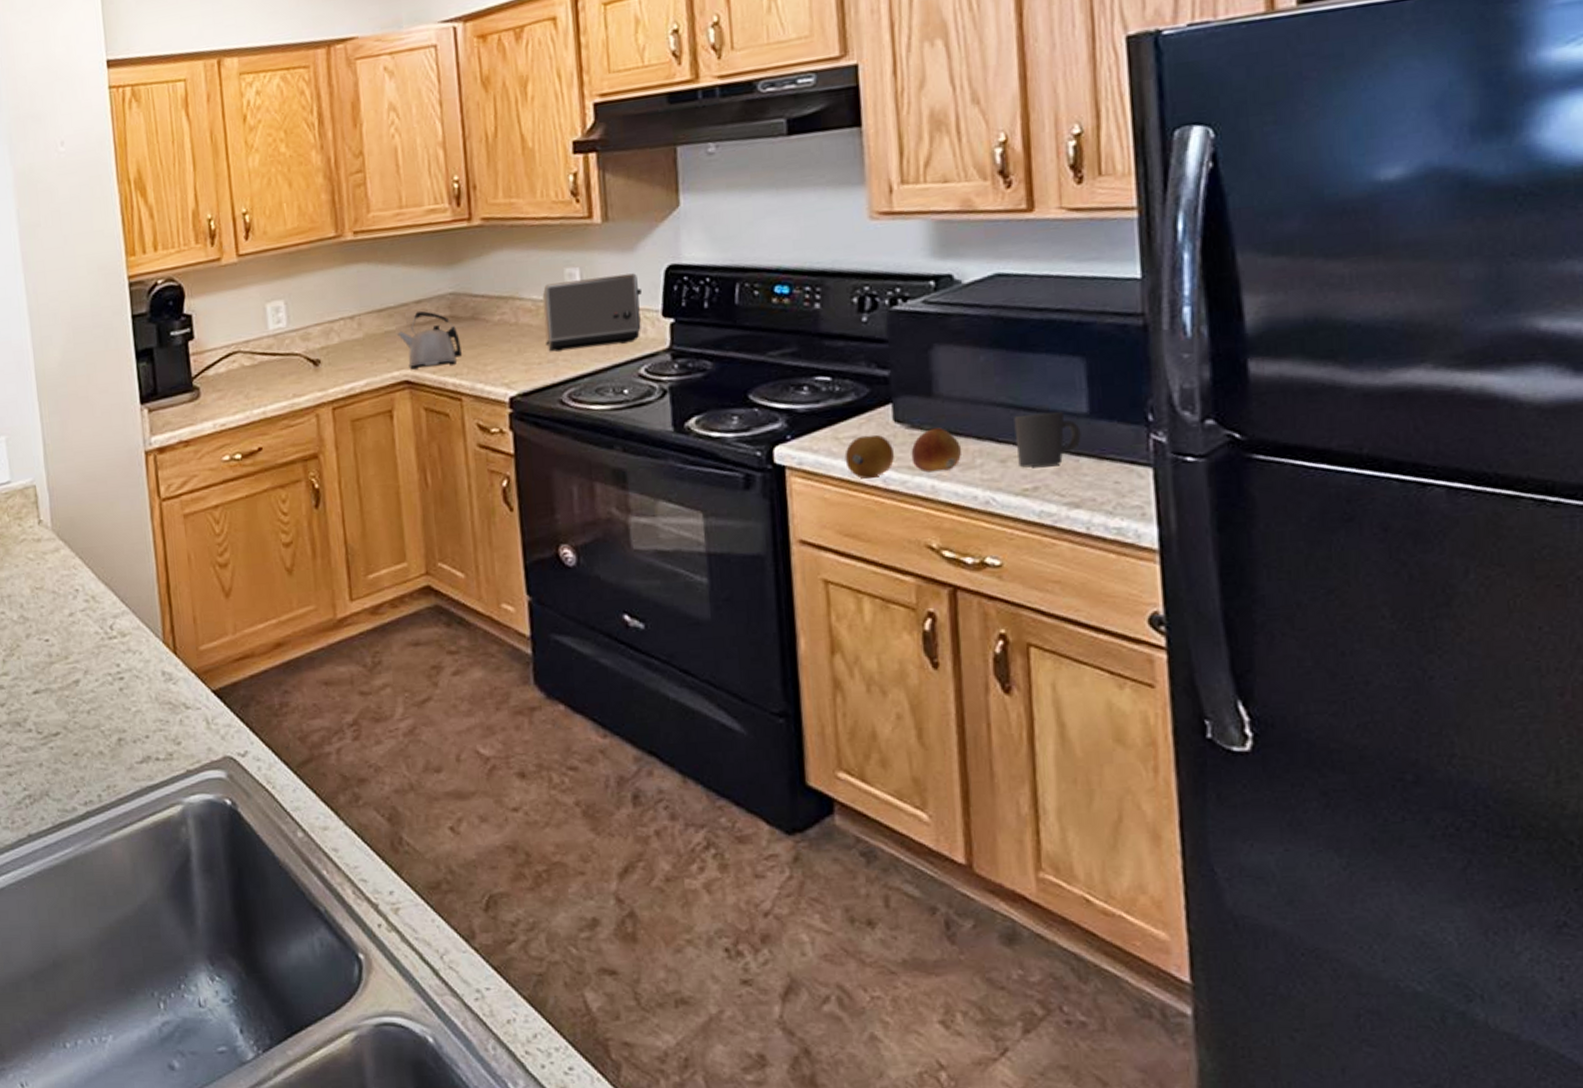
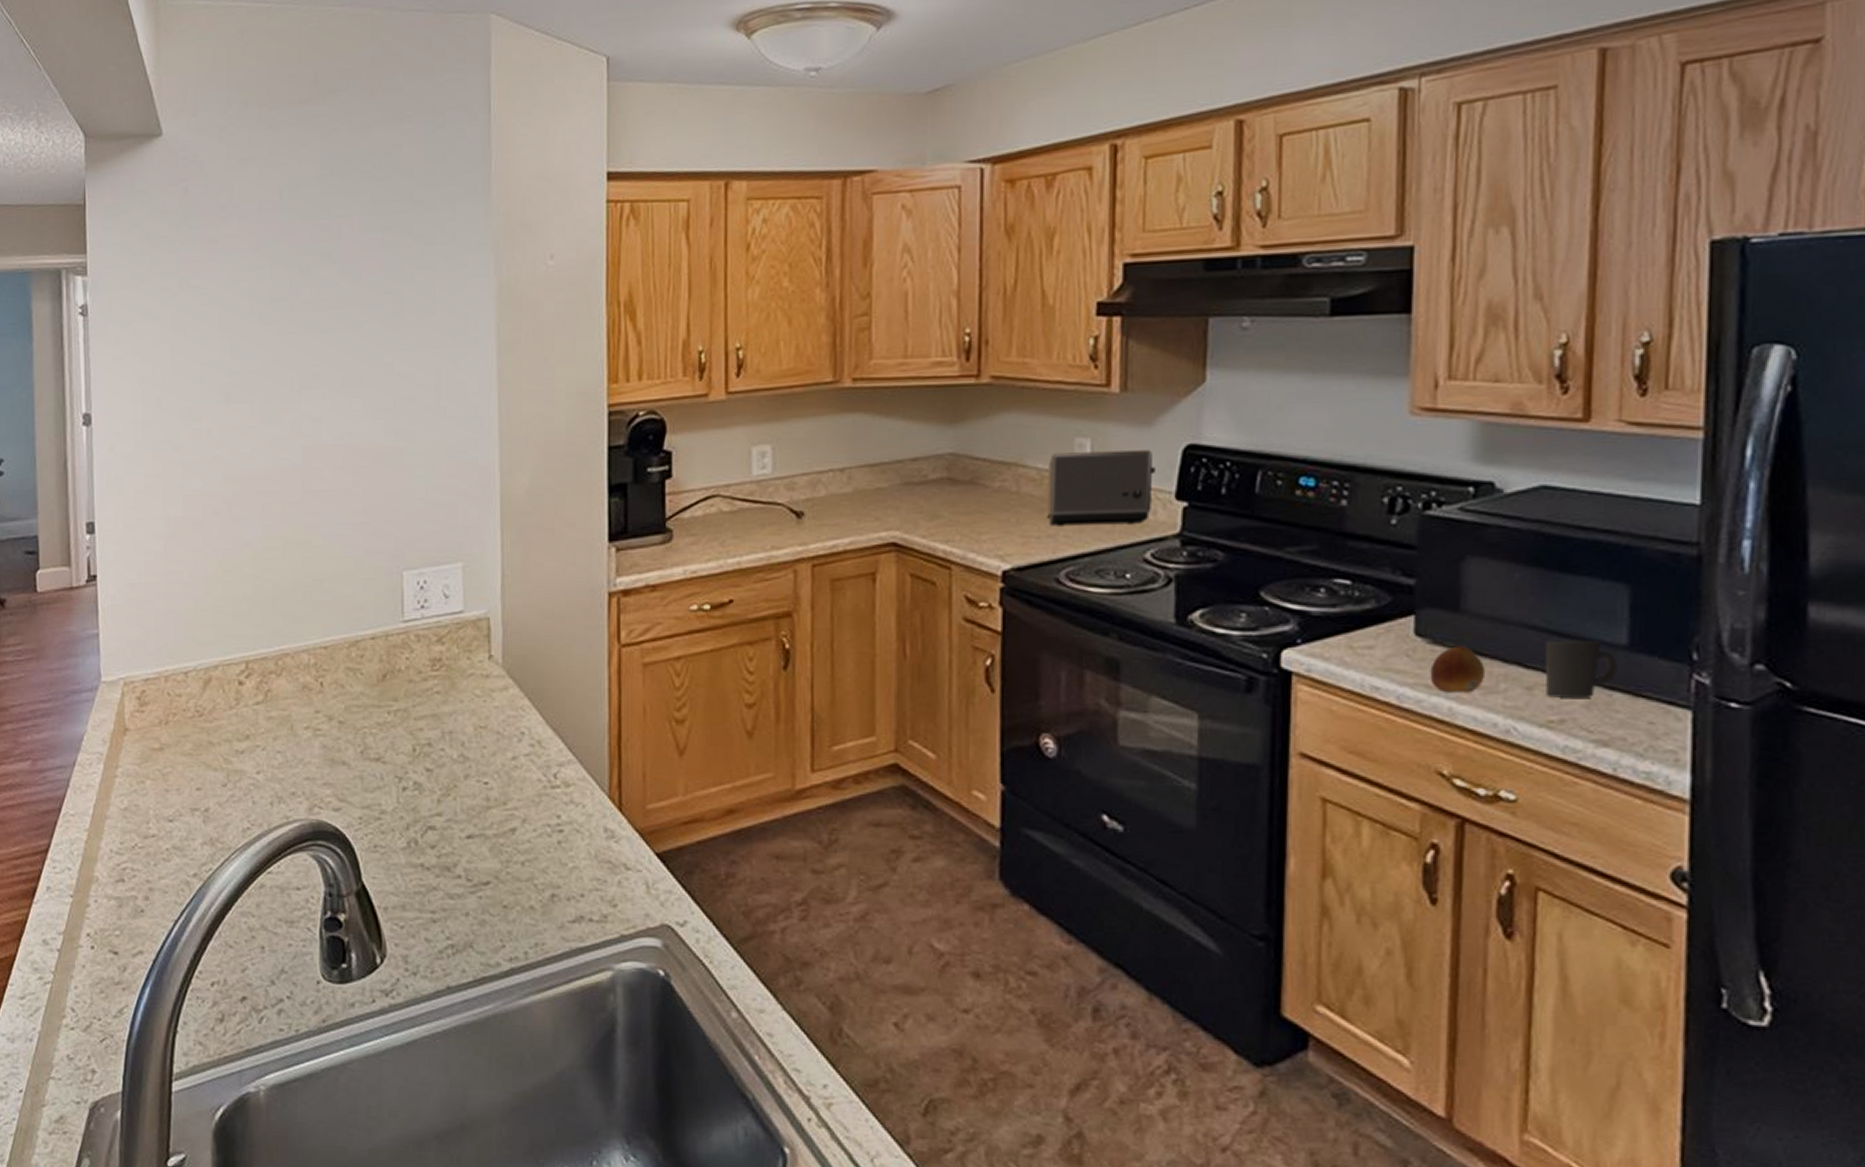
kettle: present [397,311,463,371] -> none [889,469,957,533]
fruit: present [844,434,895,479] -> none [1357,647,1413,693]

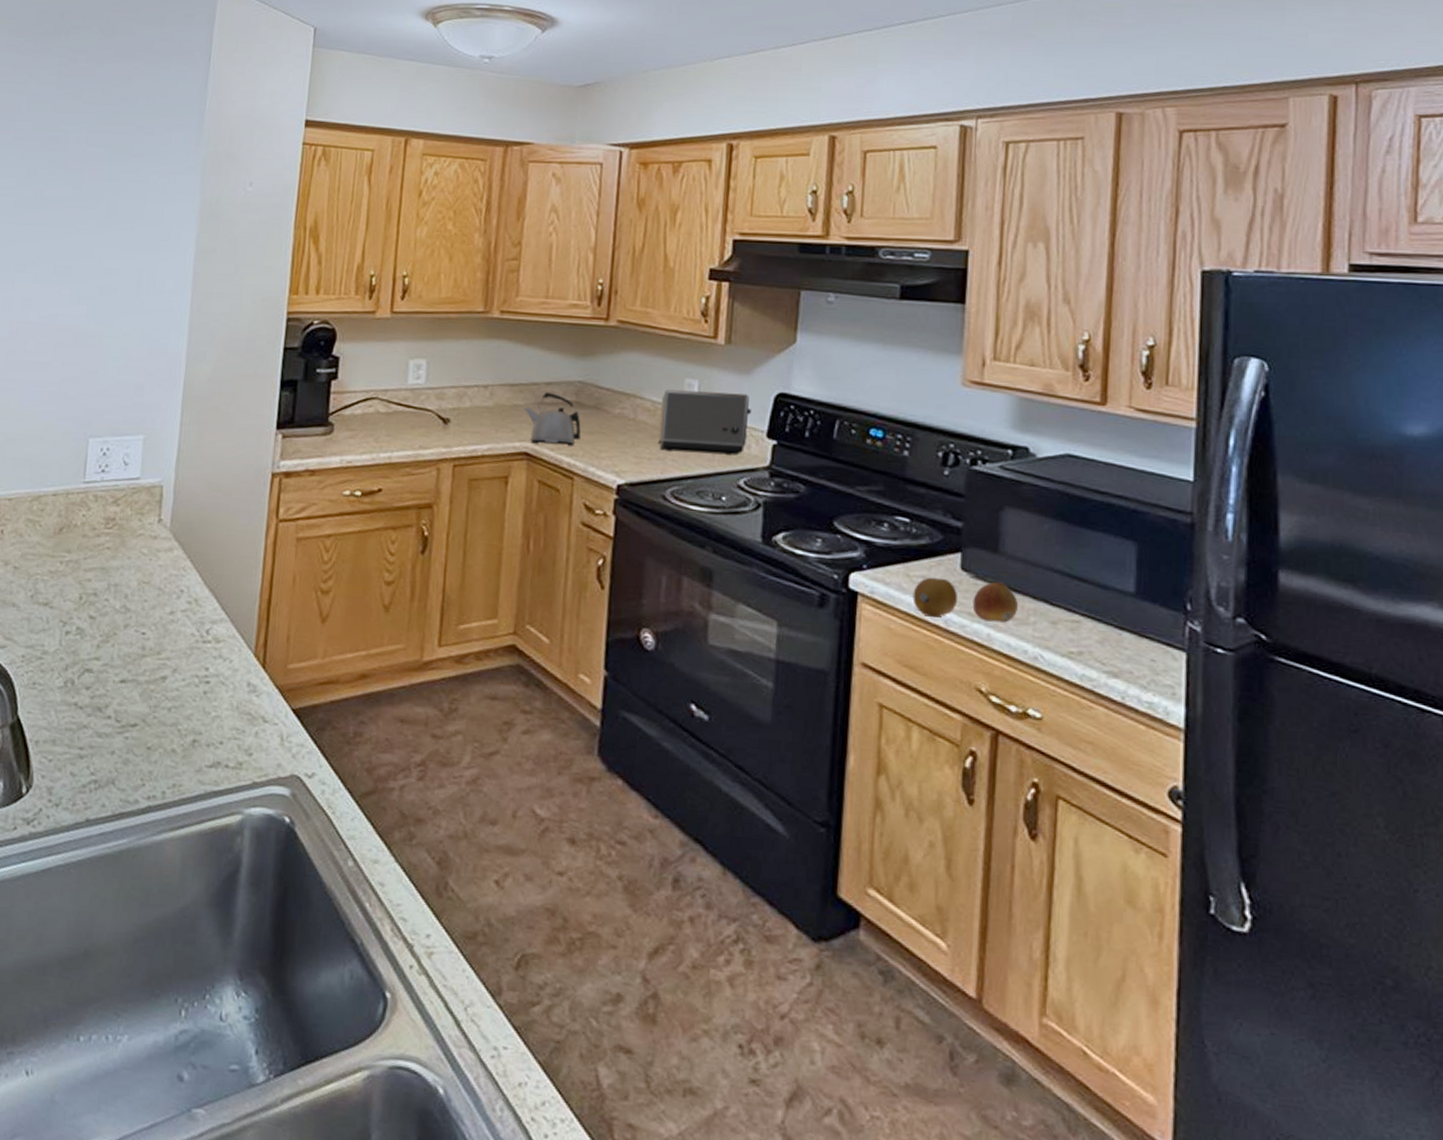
kettle: none [889,469,957,533] -> present [524,391,581,447]
fruit: none [1357,647,1413,693] -> present [912,577,958,617]
mug: present [1545,640,1617,698] -> none [1067,583,1126,635]

